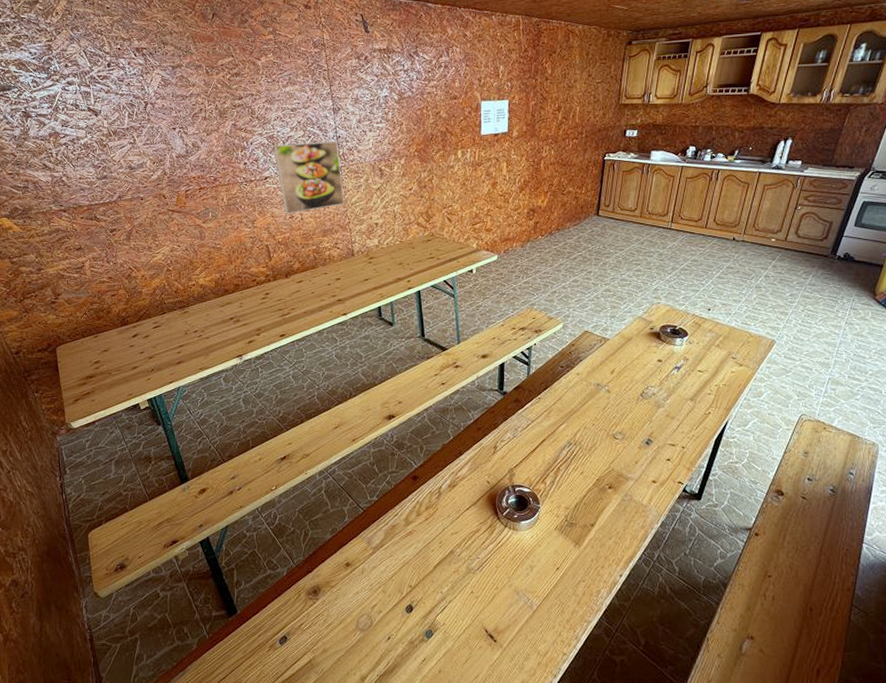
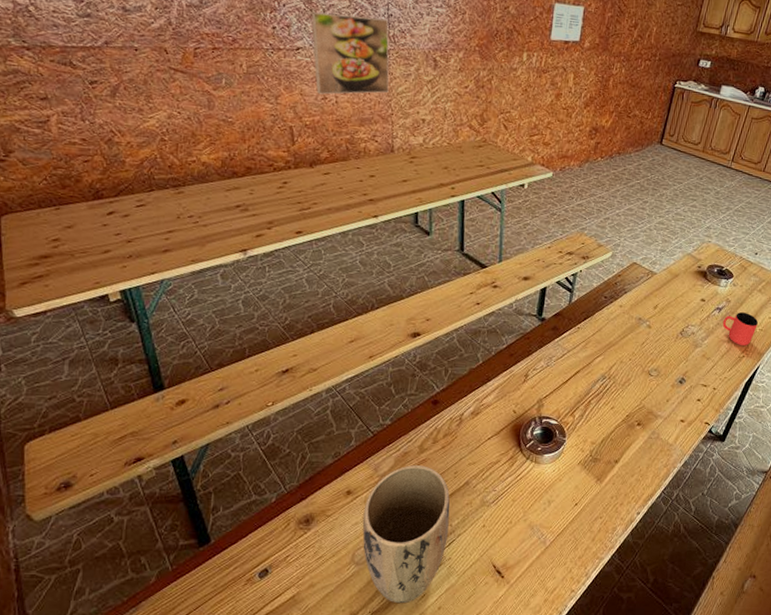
plant pot: none [362,537,440,667] -> present [362,465,450,604]
cup: none [683,369,721,402] -> present [722,312,759,346]

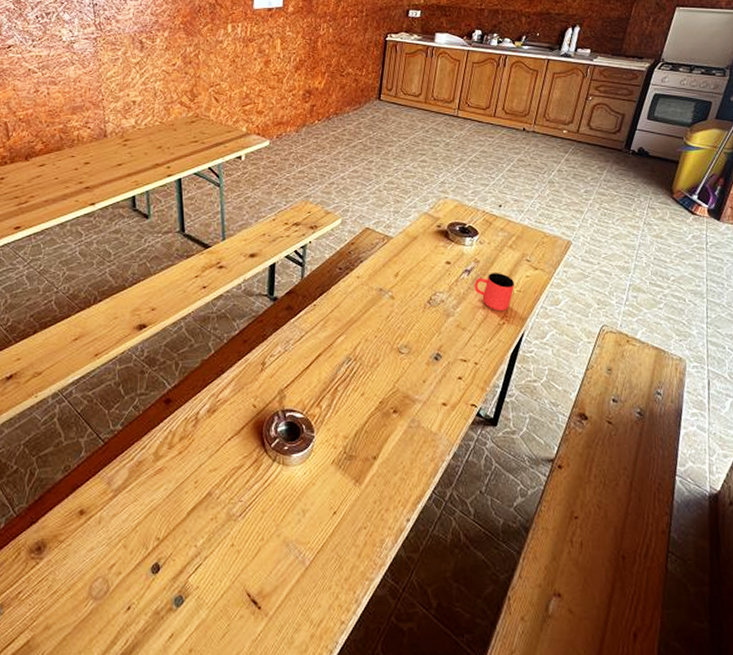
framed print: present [311,11,389,95] -> none [20,9,98,88]
plant pot: present [362,465,450,604] -> none [98,476,193,647]

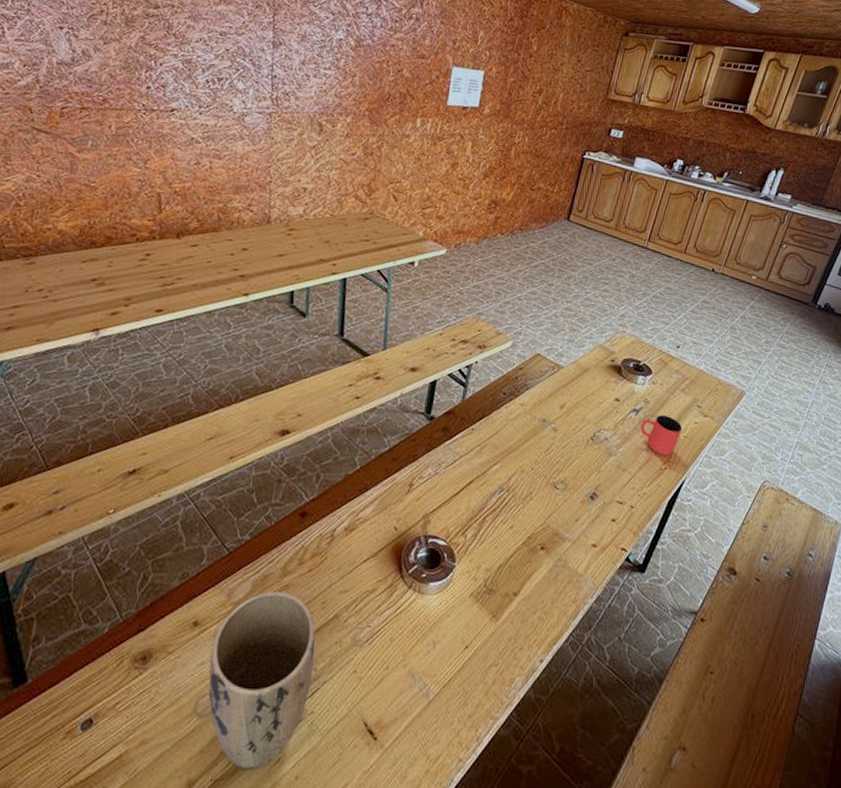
plant pot: none [98,476,193,647] -> present [208,591,316,770]

